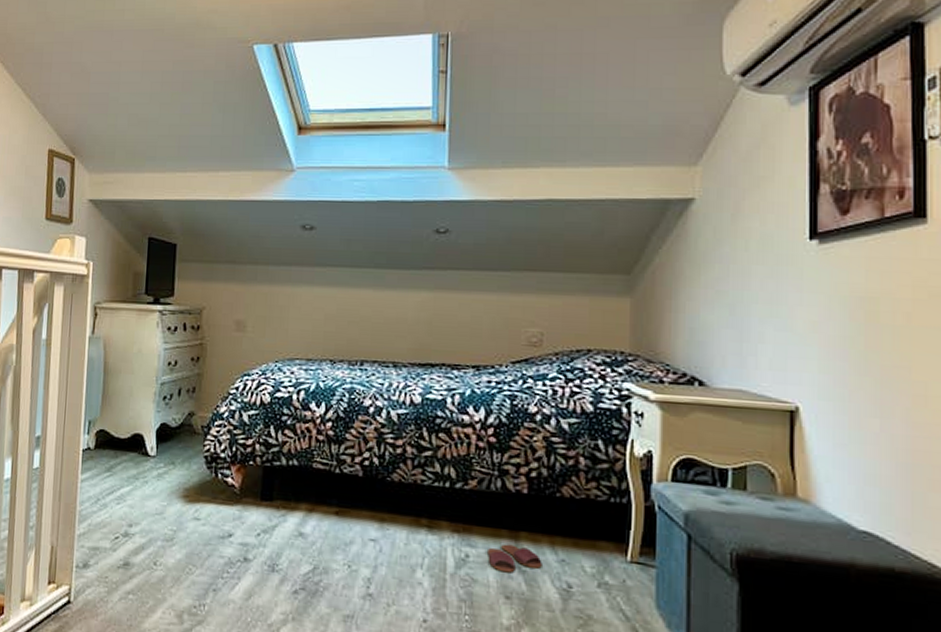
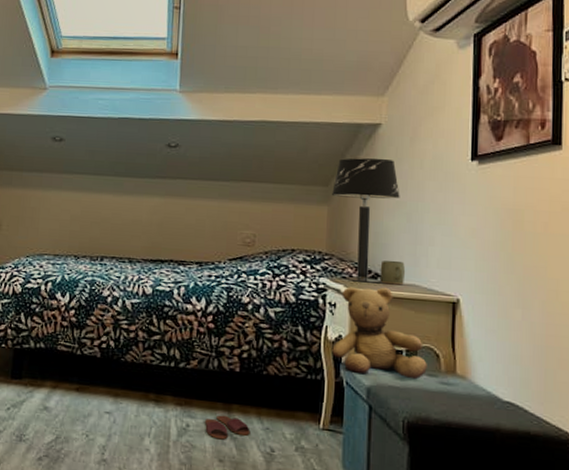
table lamp: none [636,240,720,389] -> present [332,158,400,283]
teddy bear: none [640,392,760,504] -> present [332,286,427,380]
mug: none [697,360,730,391] -> present [380,260,406,285]

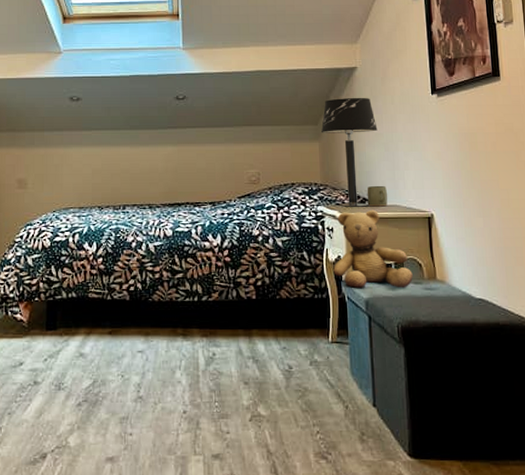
slippers: present [205,415,250,440] -> none [229,341,270,364]

